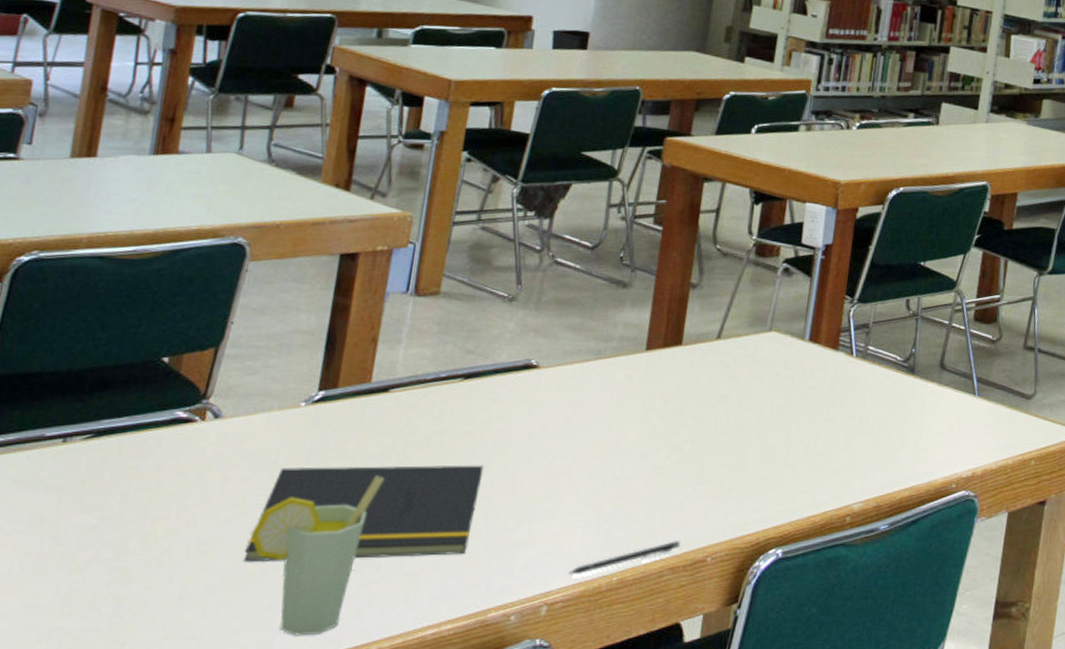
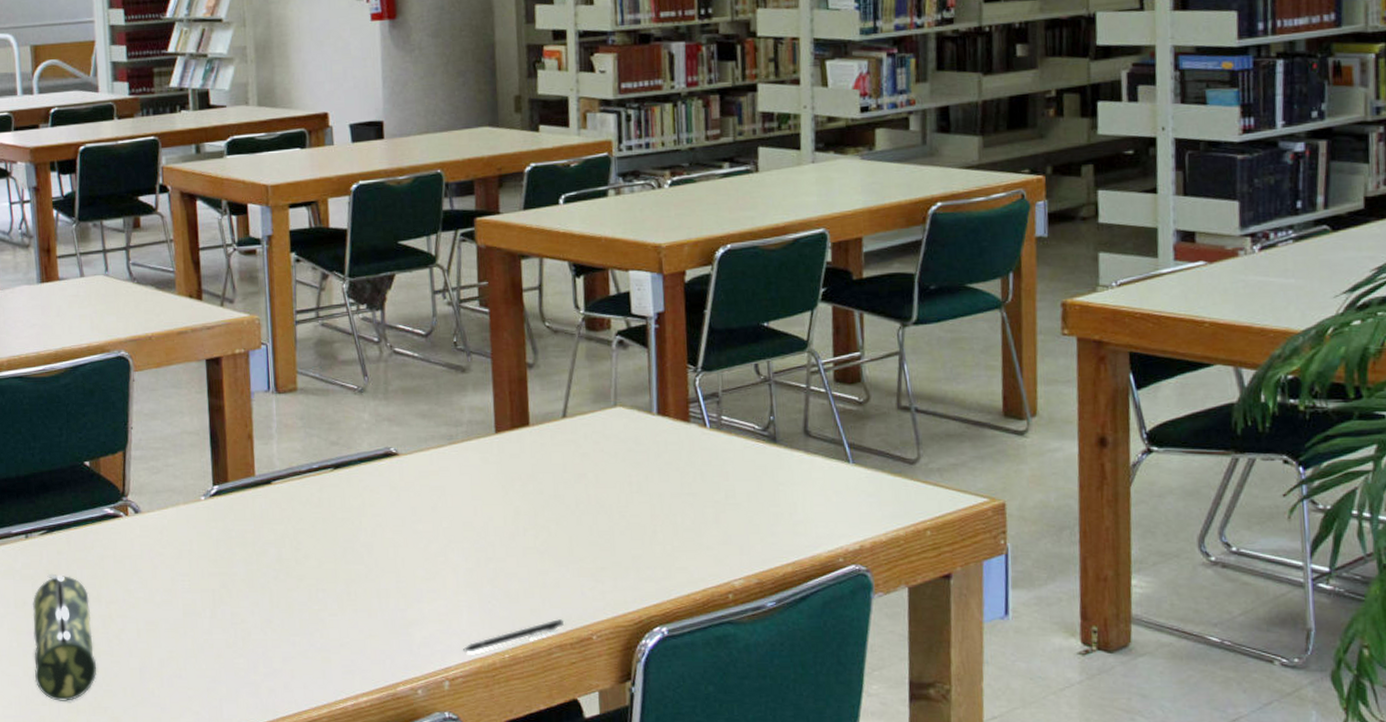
pencil case: none [35,484,132,636] -> present [32,573,97,701]
notepad: present [243,464,484,562] -> none [182,549,368,640]
cup: present [250,476,384,636] -> none [184,561,283,705]

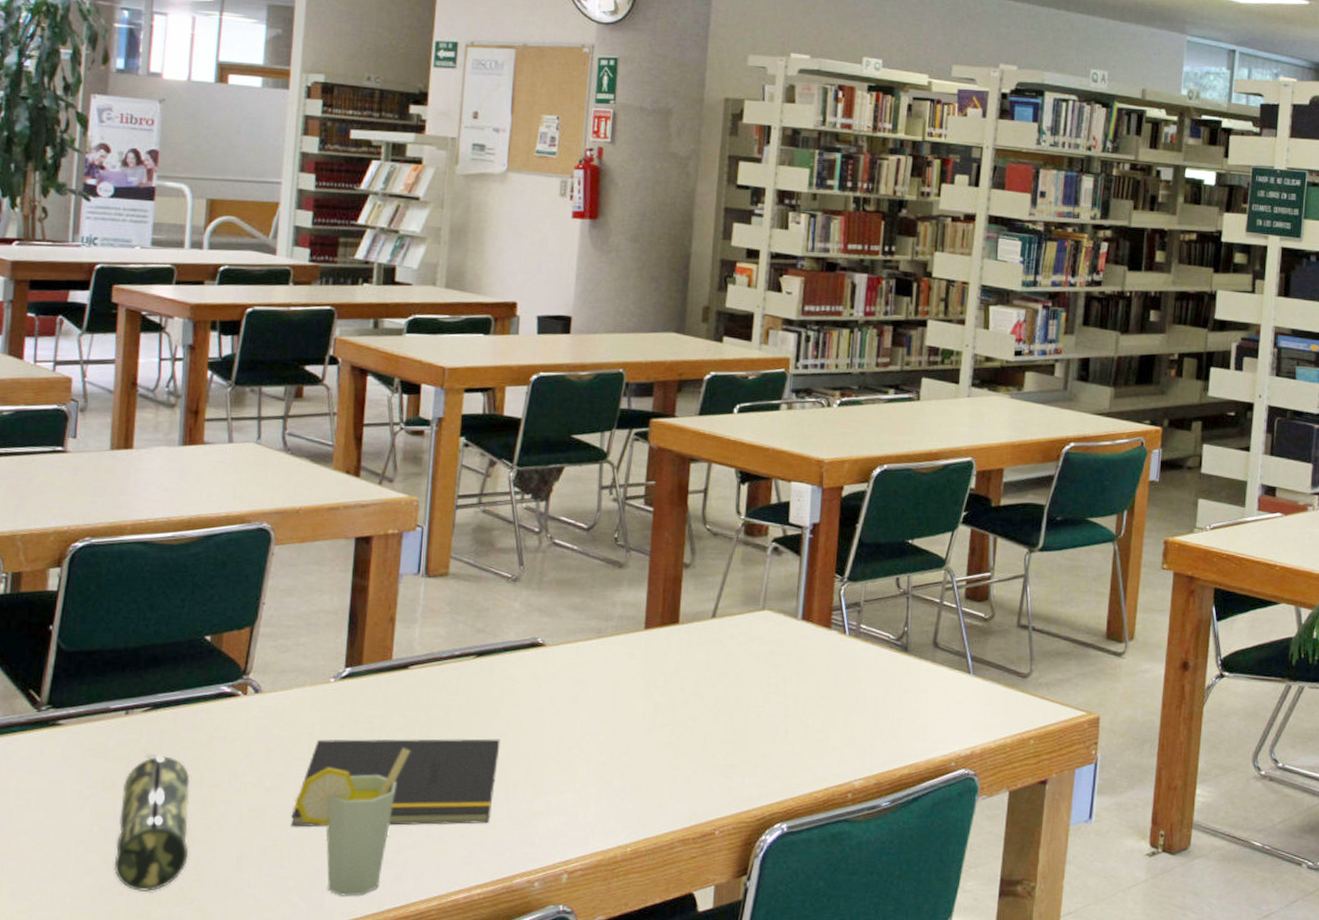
notepad: none [182,549,368,640] -> present [290,738,501,828]
cup: none [184,561,283,705] -> present [295,748,410,896]
pen: present [462,619,564,652] -> none [585,814,689,845]

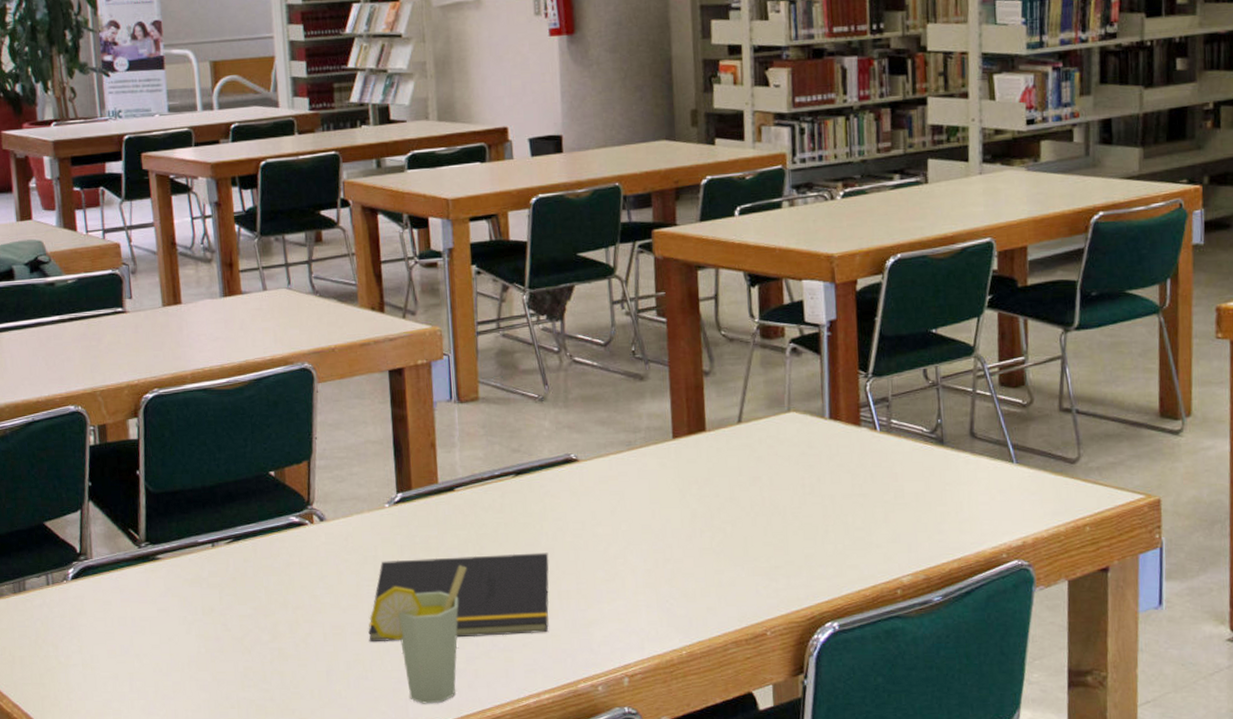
pencil case: present [115,753,190,891] -> none [220,581,285,704]

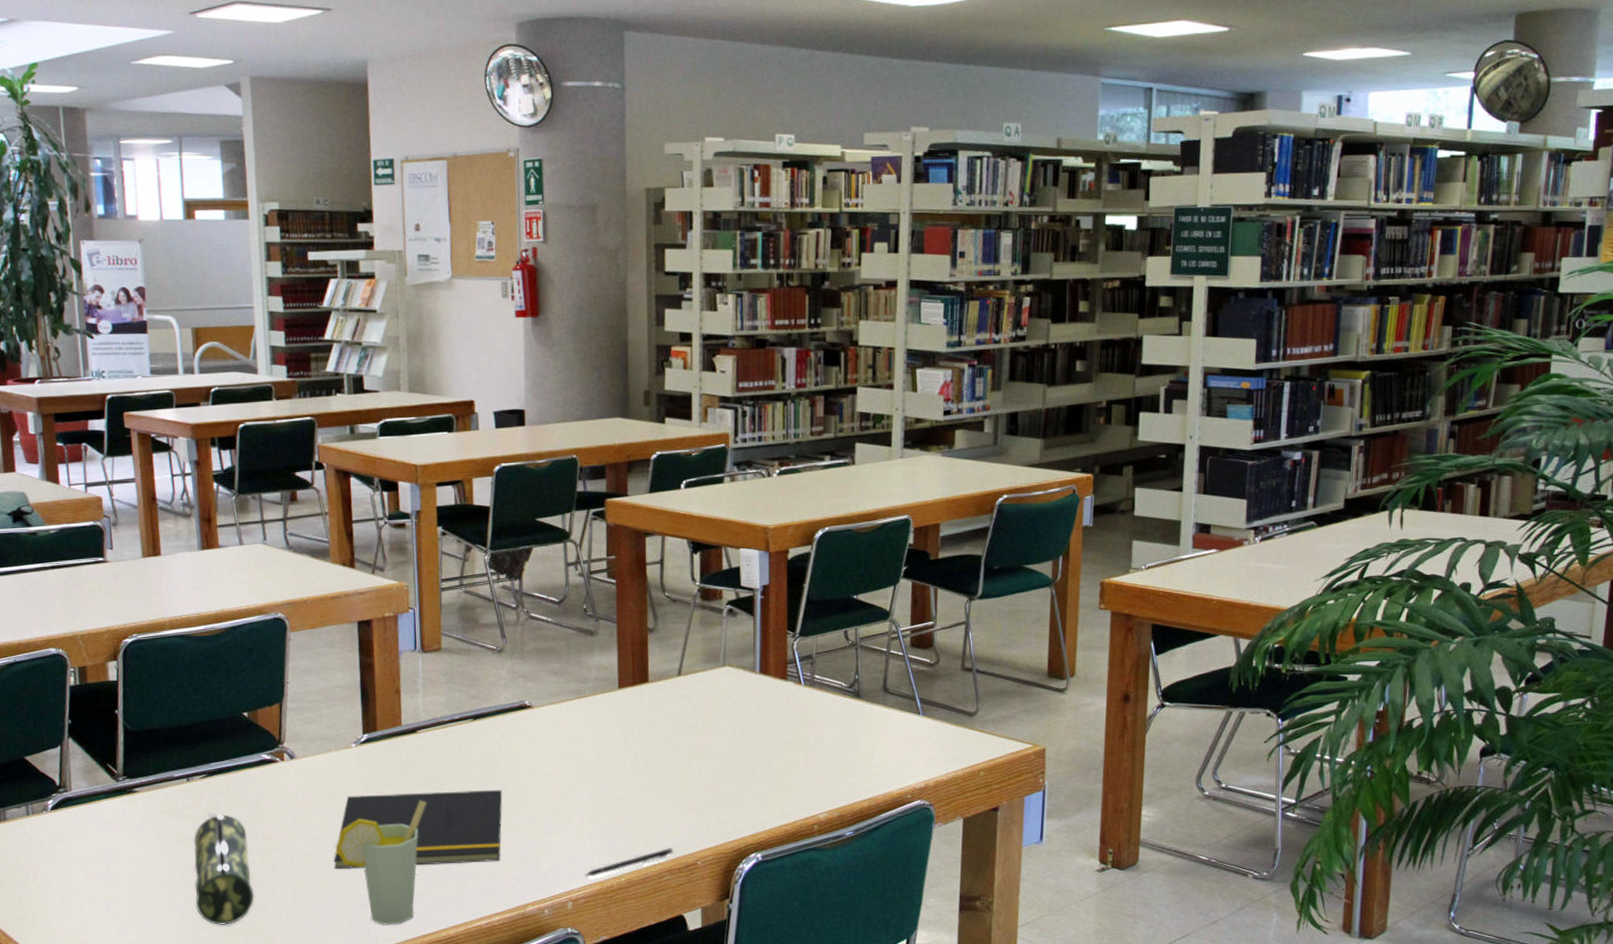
pencil case: none [220,581,285,704] -> present [194,813,254,925]
pen: none [641,617,739,650] -> present [584,848,673,877]

